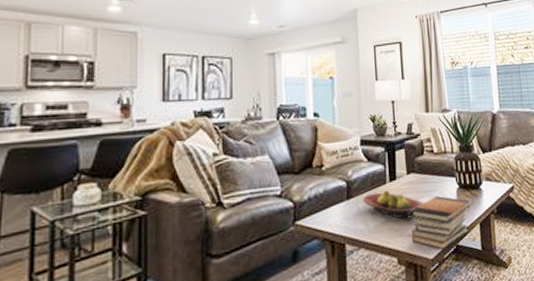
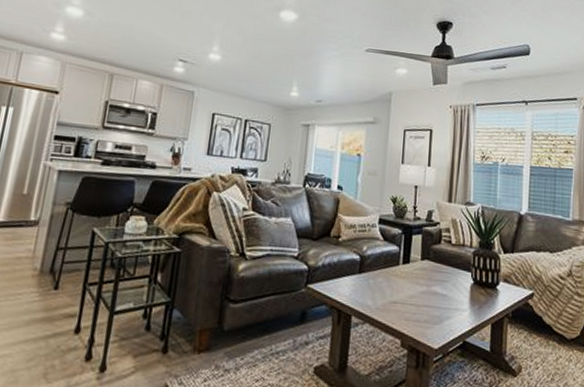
fruit bowl: present [362,190,424,220] -> none [374,271,435,304]
book stack: present [410,195,470,250] -> none [417,286,484,343]

